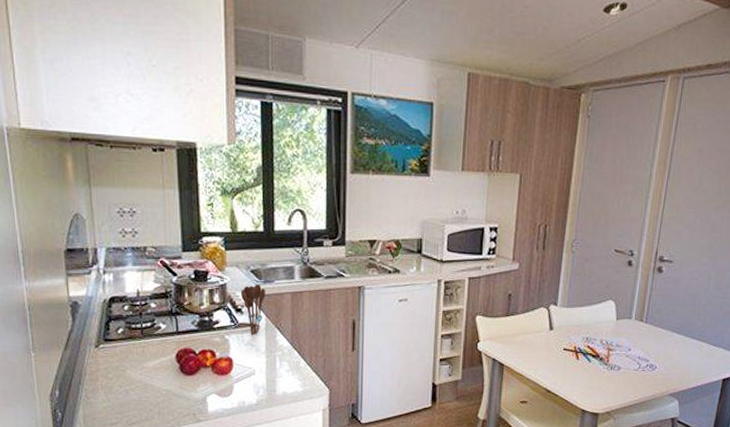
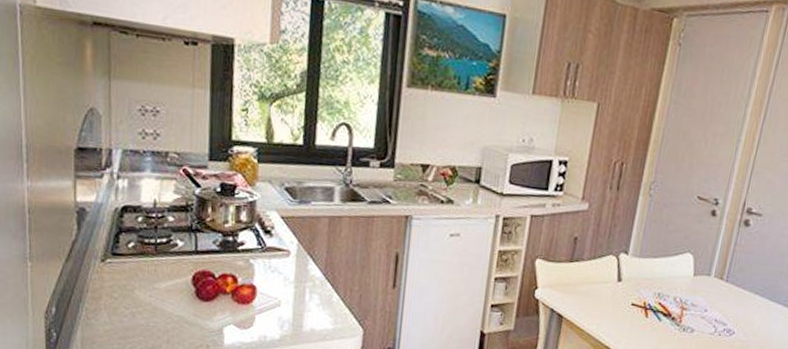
utensil holder: present [240,283,265,336] -> none [271,203,300,262]

